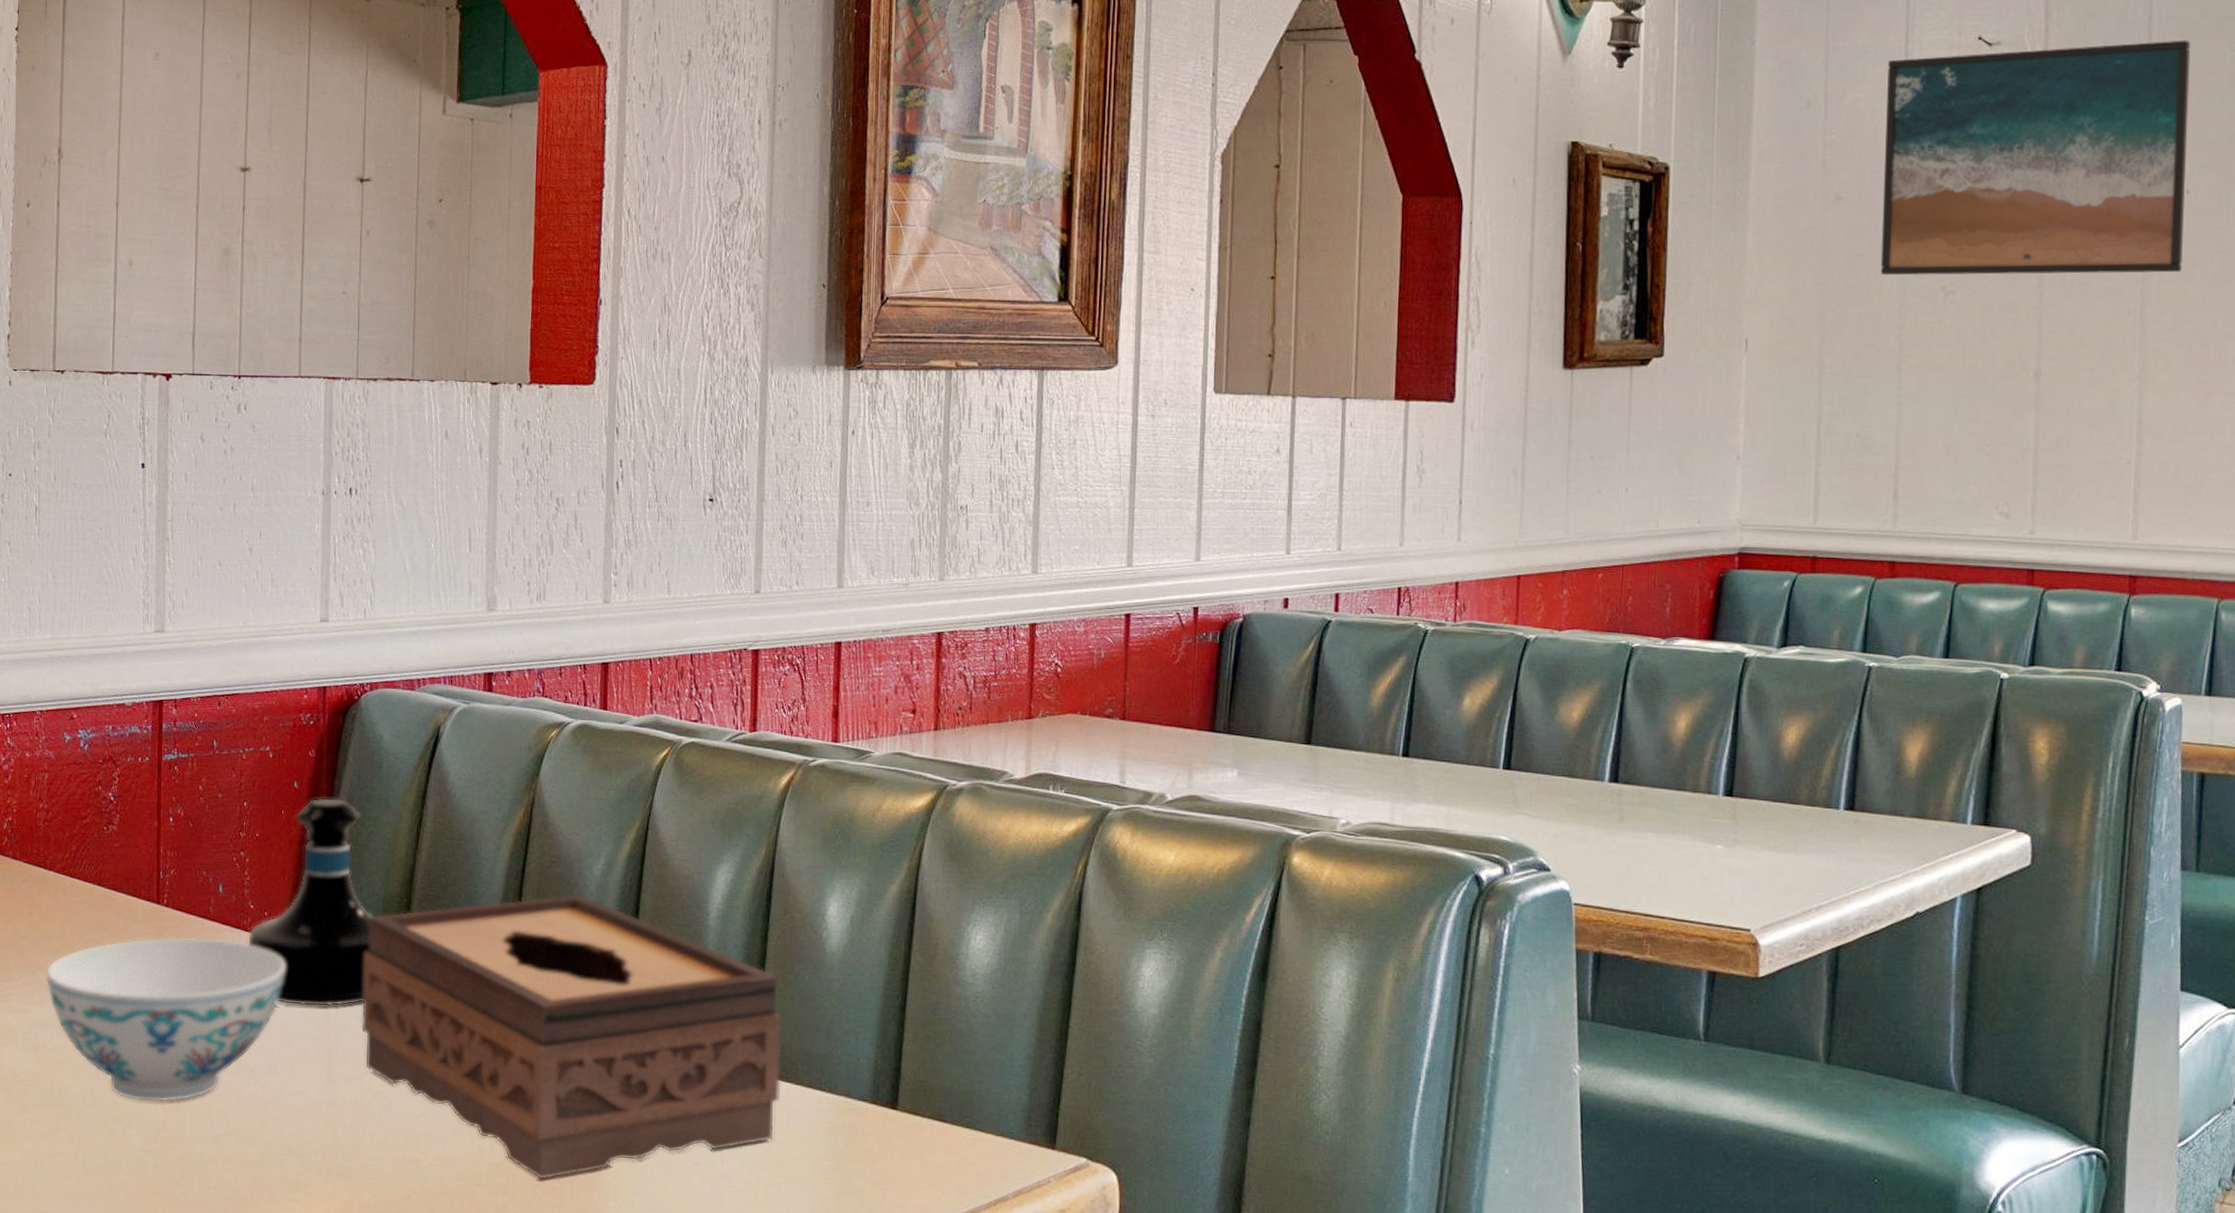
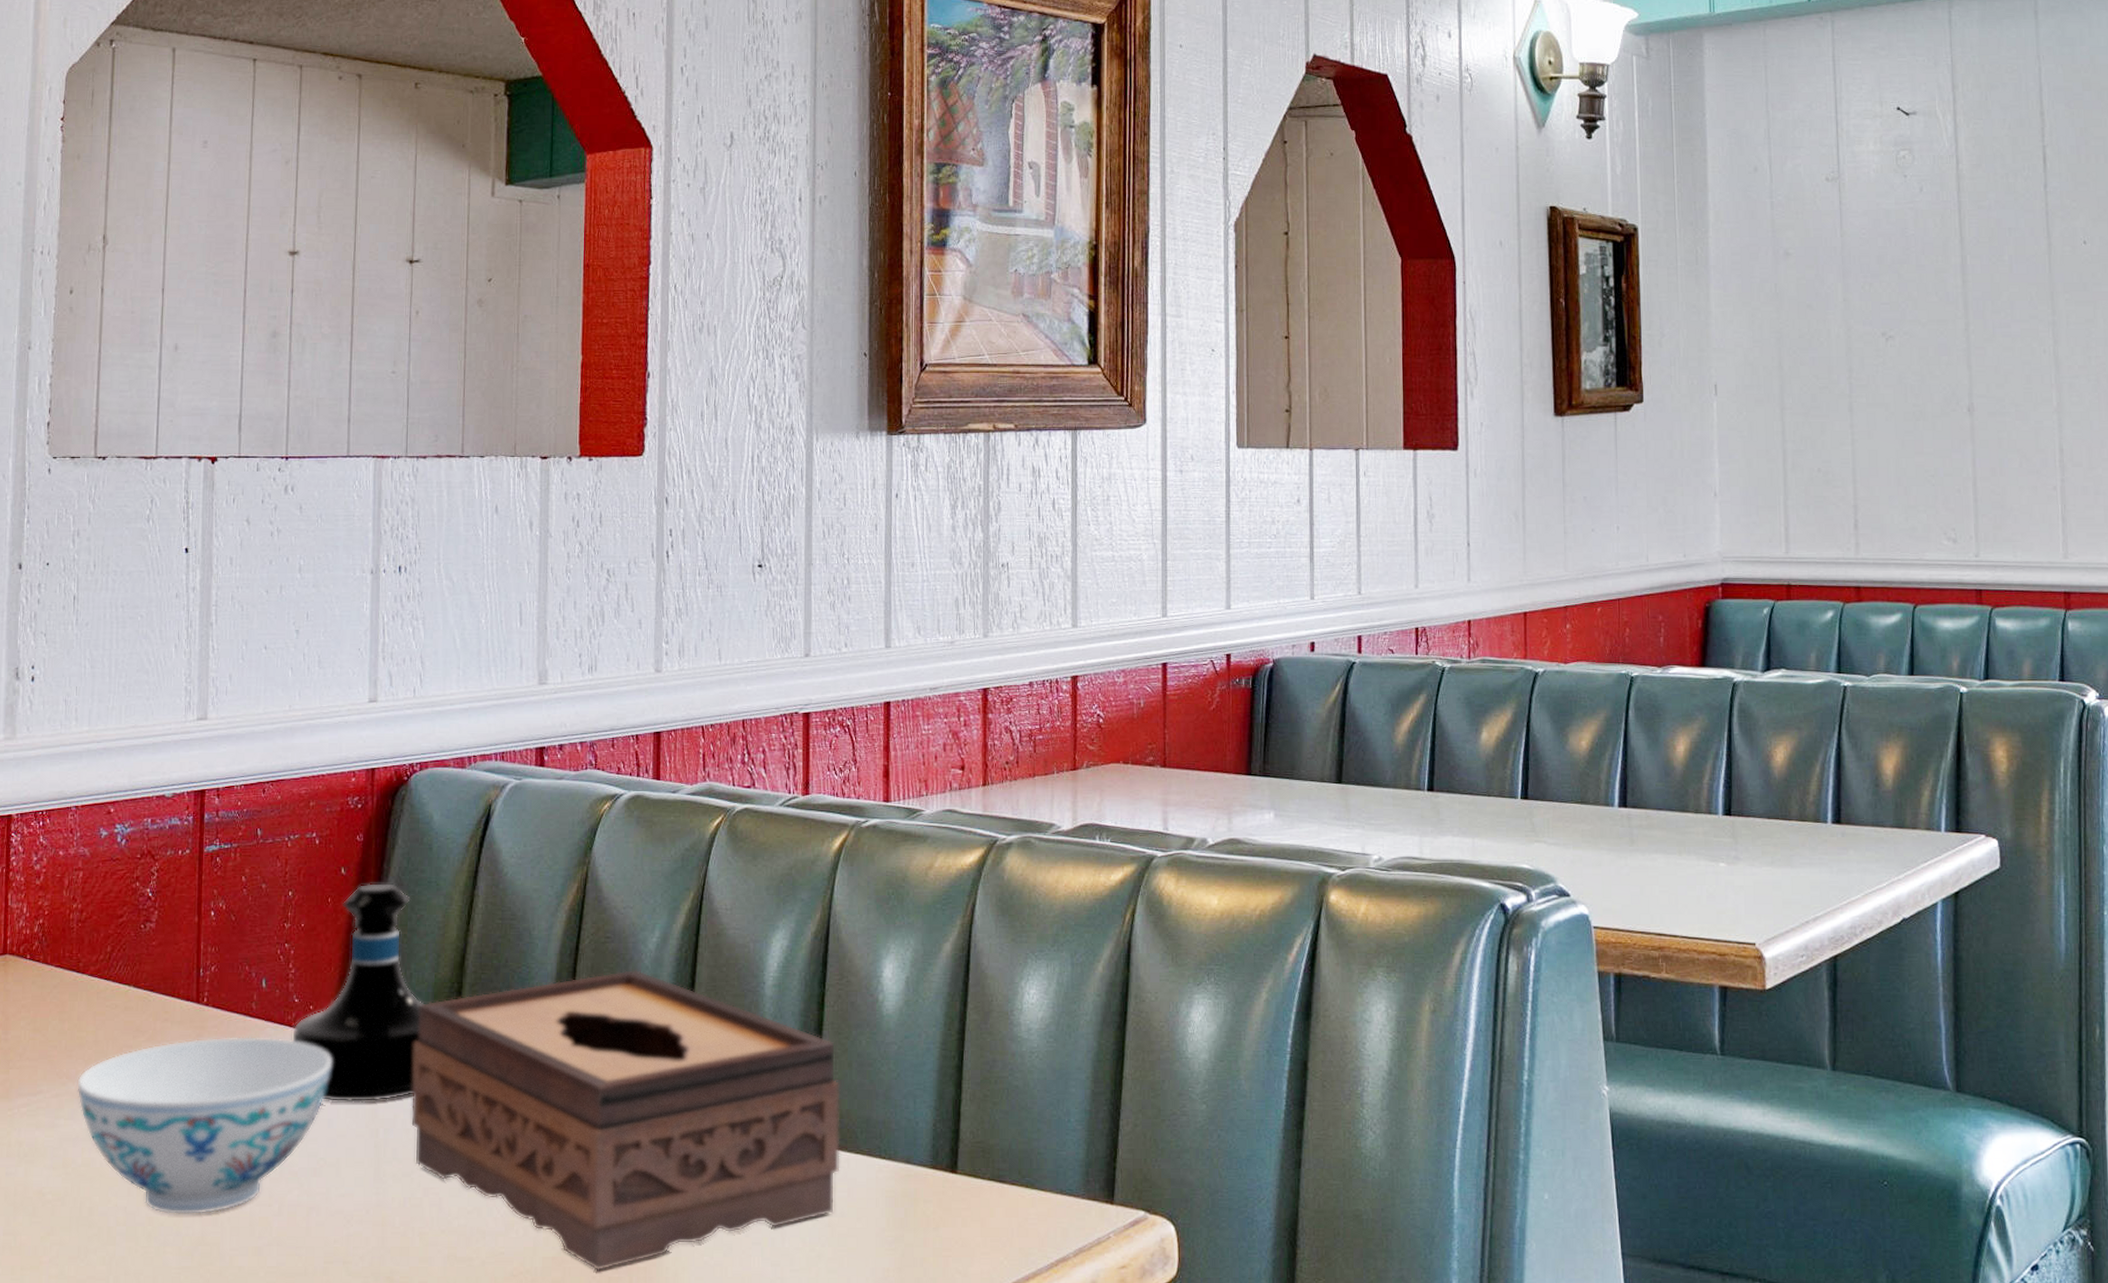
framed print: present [1880,40,2191,276] -> none [1822,108,2086,323]

